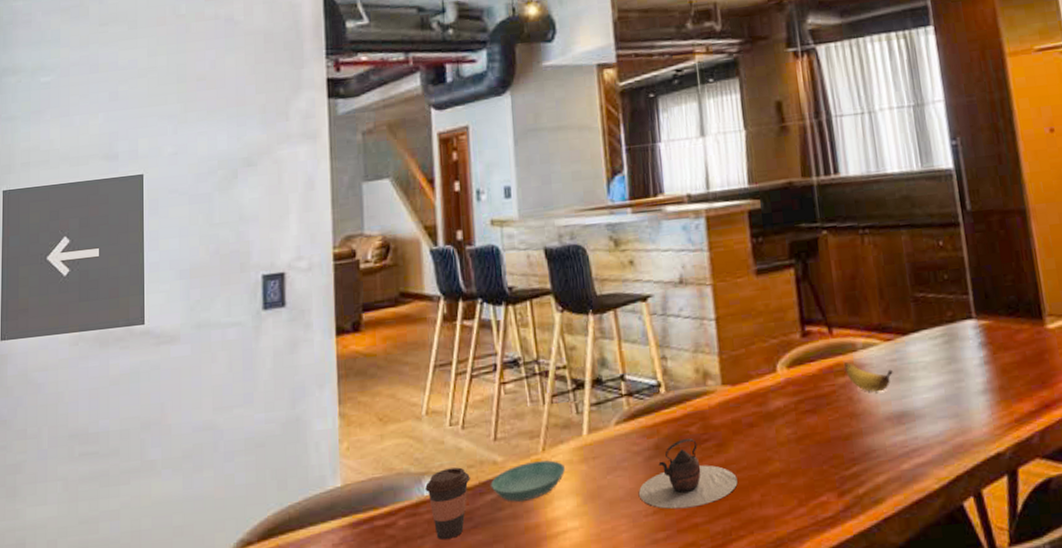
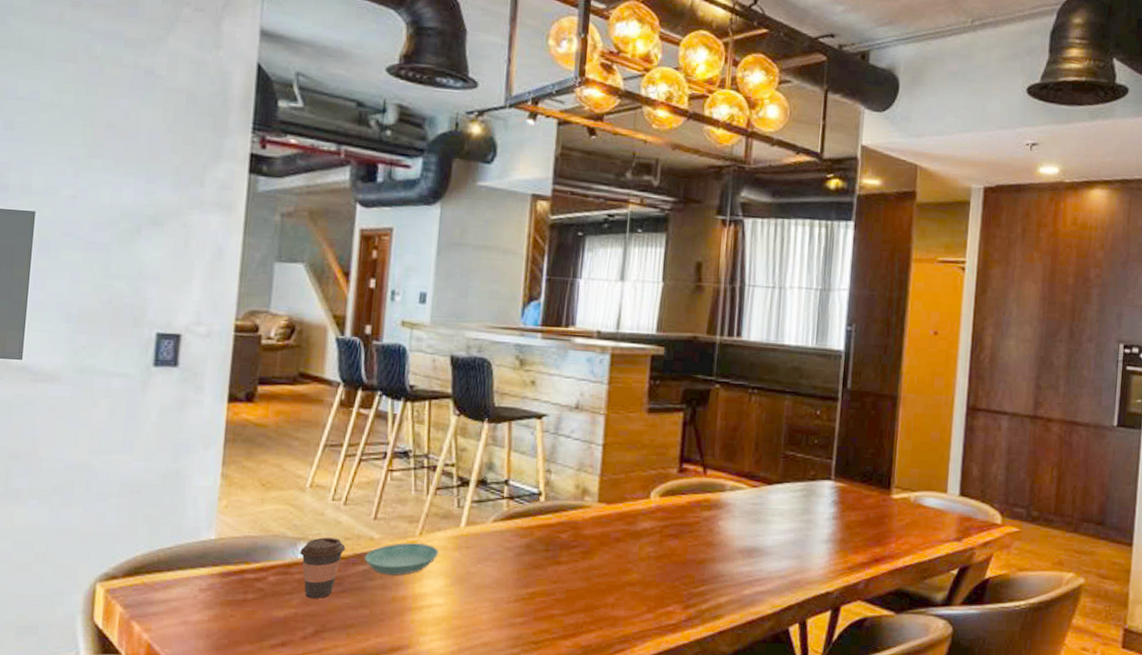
teapot: present [638,438,738,509] -> none [503,542,597,601]
banana: present [844,362,893,392] -> none [711,500,753,529]

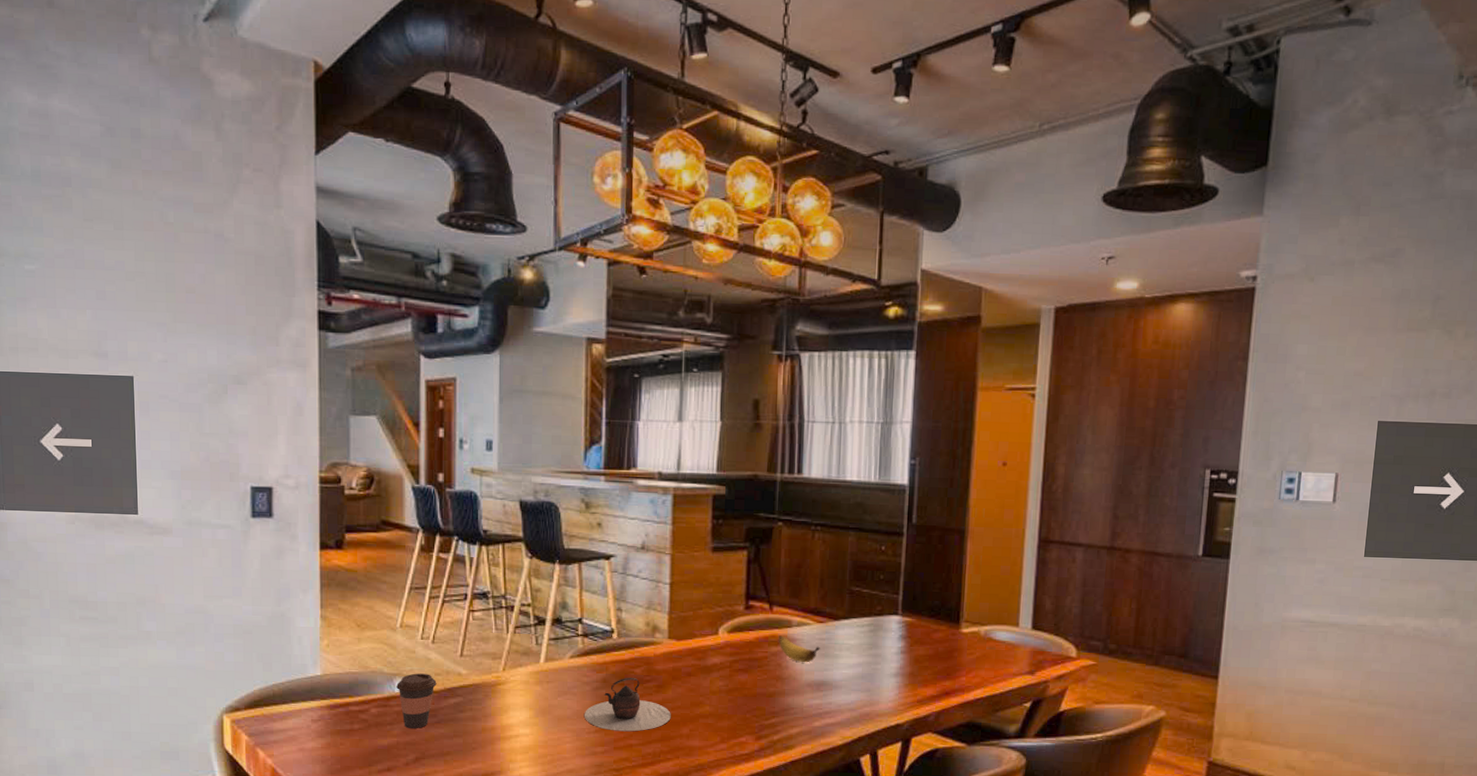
saucer: present [364,543,438,575] -> none [455,678,521,708]
teapot: none [503,542,597,601] -> present [584,677,671,732]
banana: none [711,500,753,529] -> present [779,635,820,663]

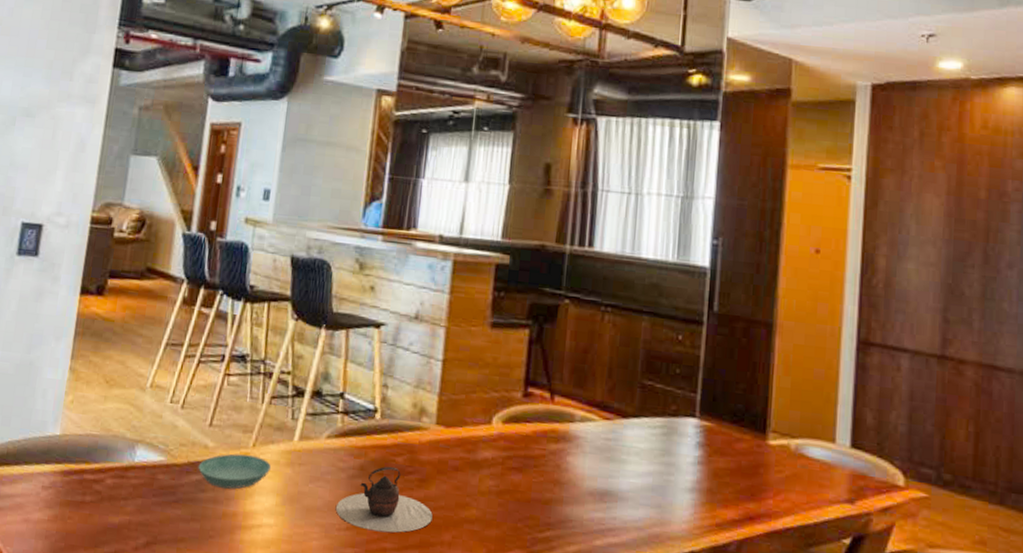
coffee cup: present [396,673,437,729] -> none [137,441,181,507]
saucer: none [455,678,521,708] -> present [198,453,271,489]
banana: present [779,635,820,663] -> none [559,431,605,467]

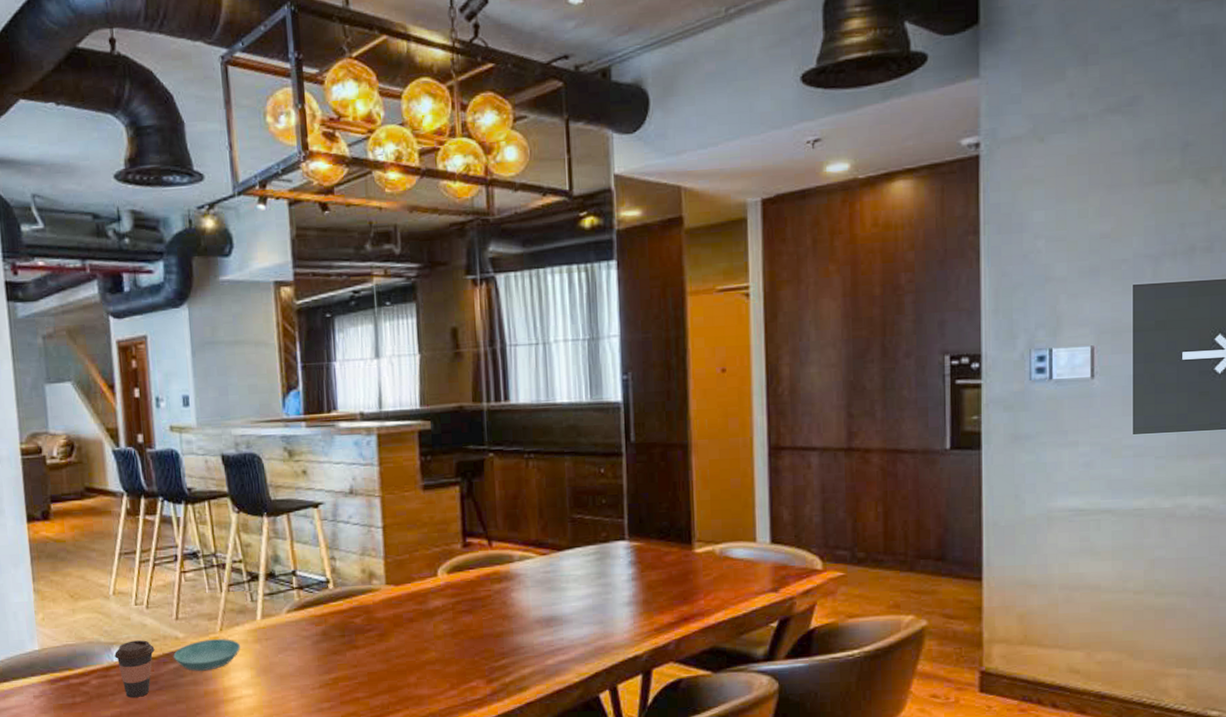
coffee cup: none [137,441,181,507] -> present [114,640,155,698]
teapot: present [335,466,433,533] -> none [306,627,396,685]

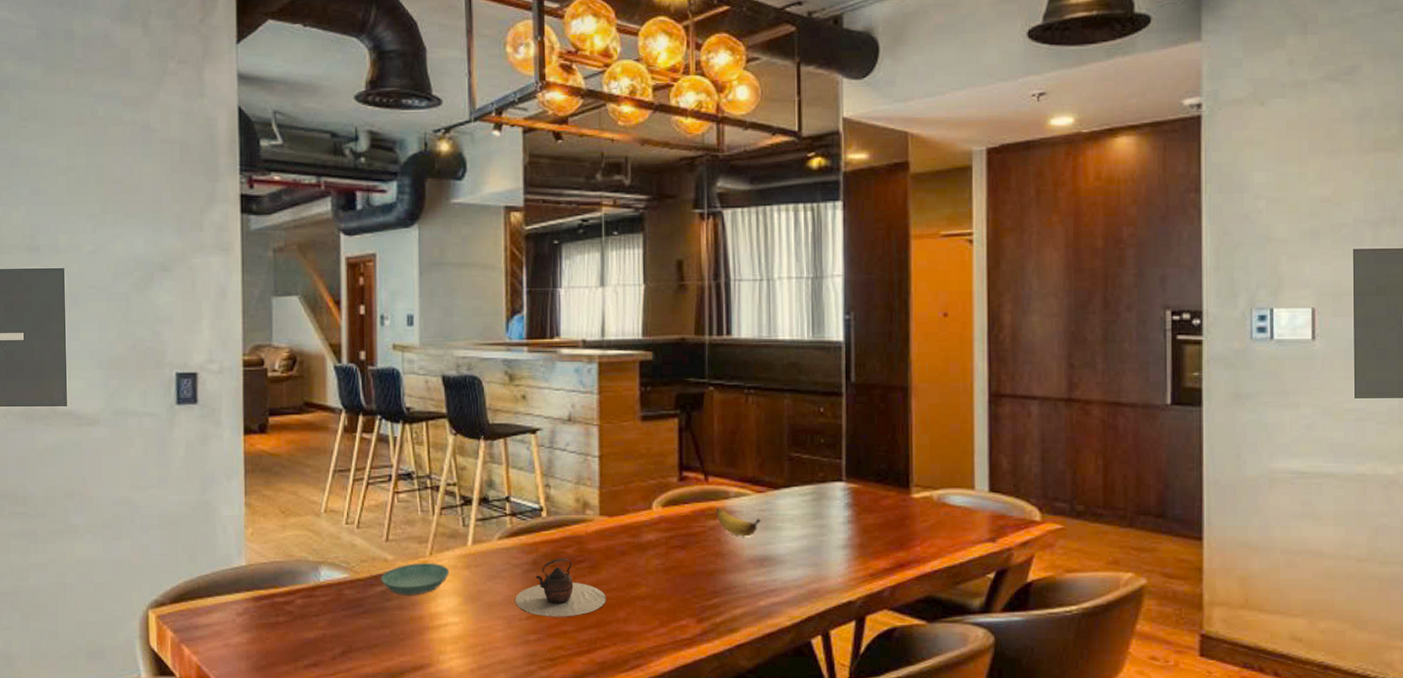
coffee cup: present [114,640,155,698] -> none [322,561,363,621]
teapot: none [306,627,396,685] -> present [514,558,606,617]
banana: none [501,572,546,599] -> present [716,508,761,537]

